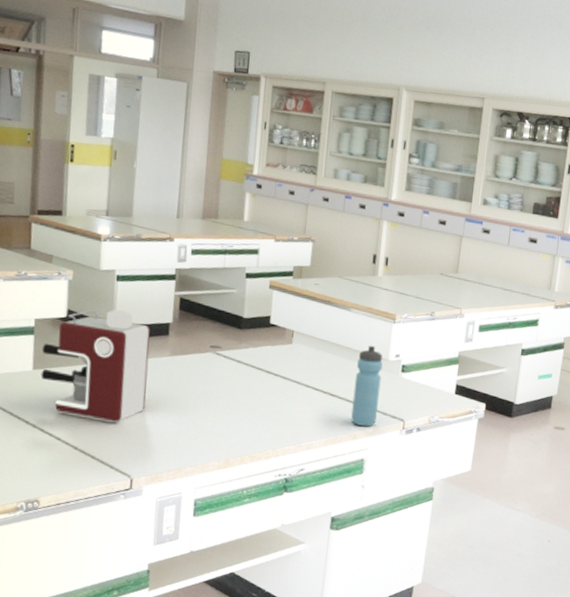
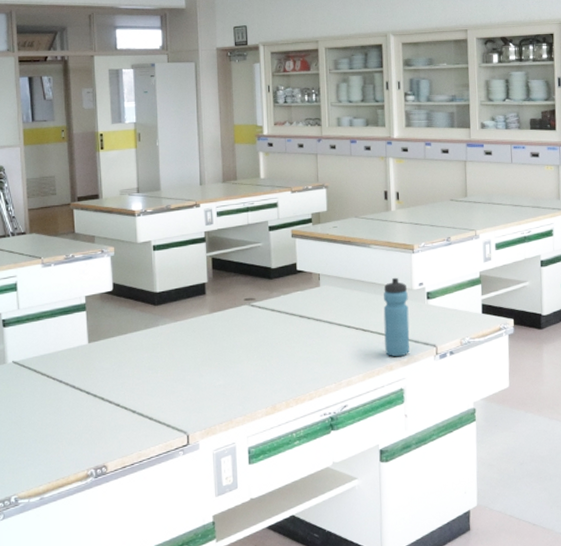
coffee maker: present [40,309,150,422] -> none [94,276,193,383]

